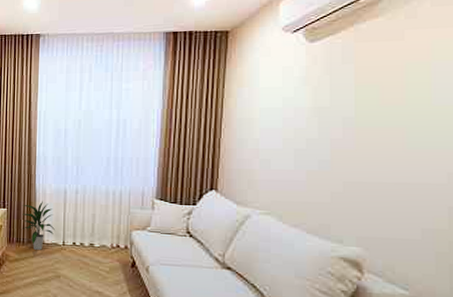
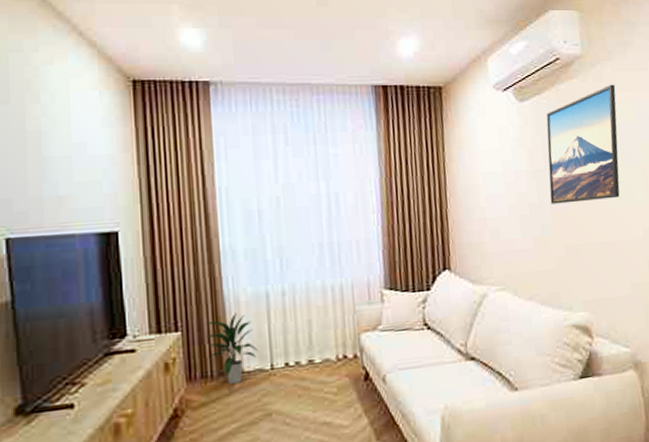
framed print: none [332,20,434,141] -> present [546,84,620,204]

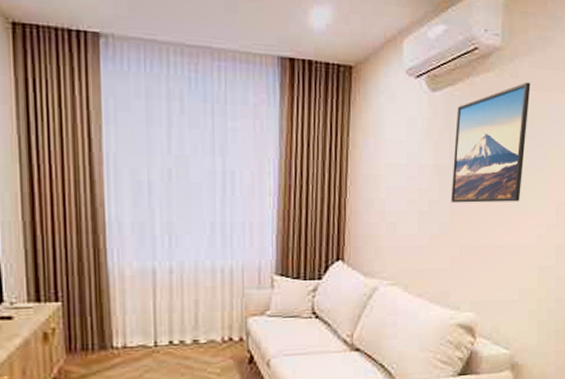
indoor plant: present [204,313,258,384] -> none [86,287,141,358]

